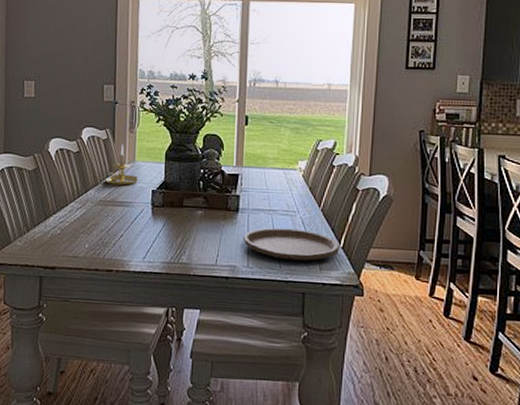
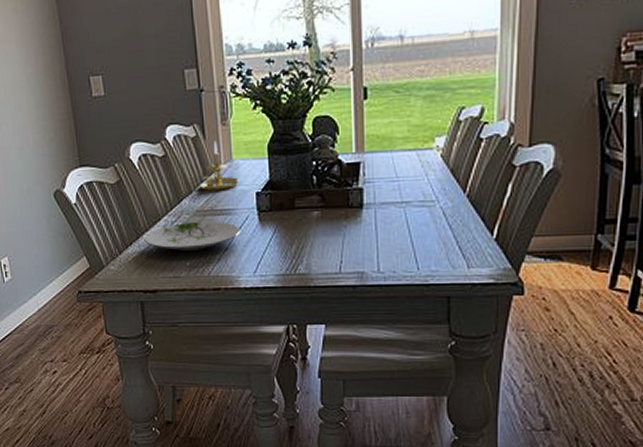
plate: none [50,209,135,236] -> present [144,221,240,252]
plate: present [242,227,340,261] -> none [370,222,492,260]

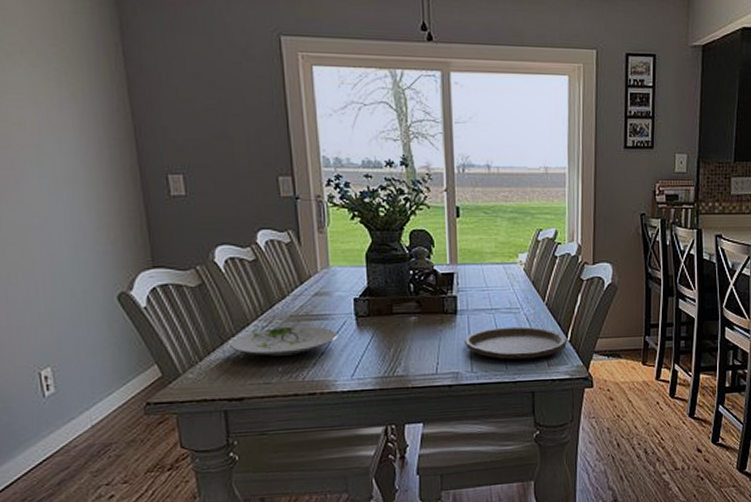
candle holder: present [198,141,239,191] -> none [292,248,337,296]
plate: none [370,222,492,260] -> present [464,326,567,360]

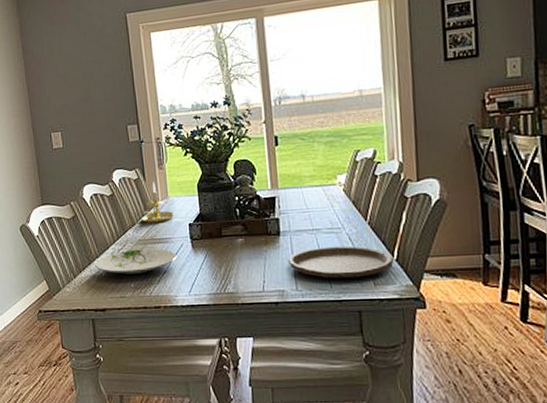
candle holder: none [292,248,337,296] -> present [140,182,175,223]

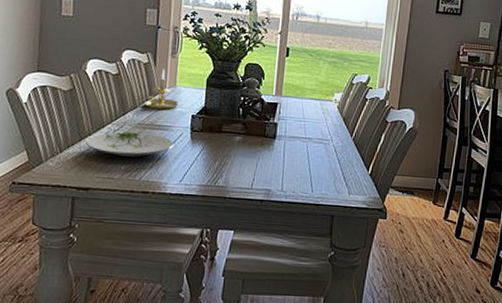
plate: present [287,245,394,279] -> none [278,154,368,186]

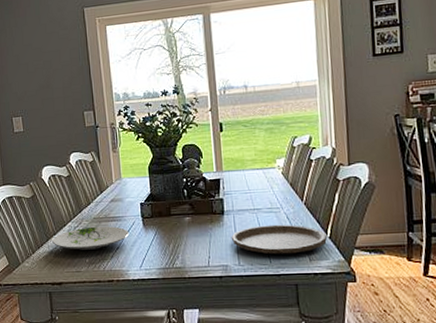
candle holder: present [143,69,179,110] -> none [95,164,127,203]
plate: none [278,154,368,186] -> present [231,224,327,255]

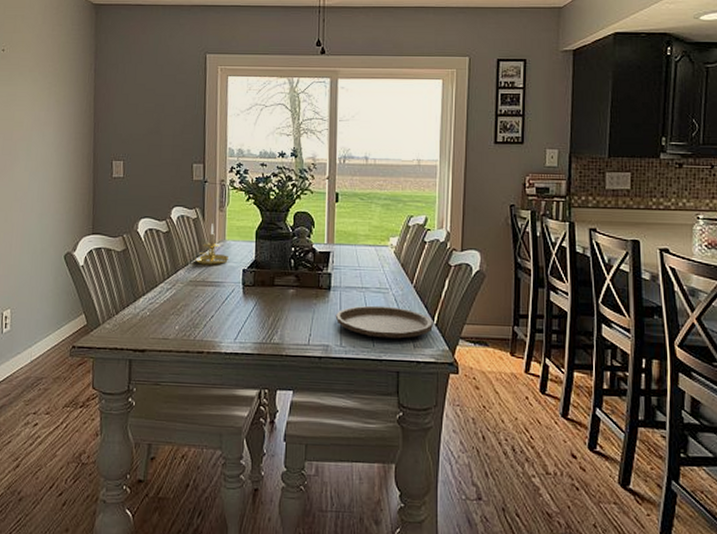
plate: present [52,226,129,251] -> none [140,290,226,317]
candle holder: none [95,164,127,203] -> present [194,224,230,265]

